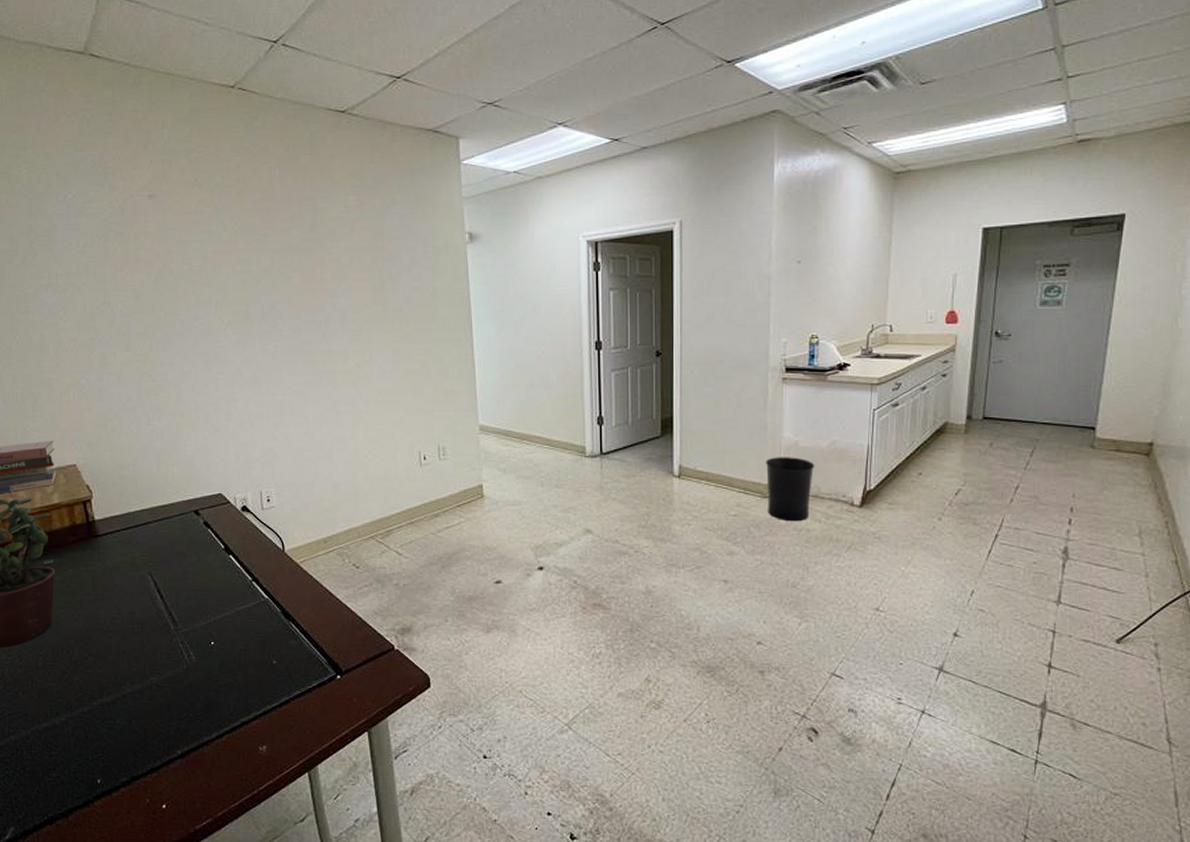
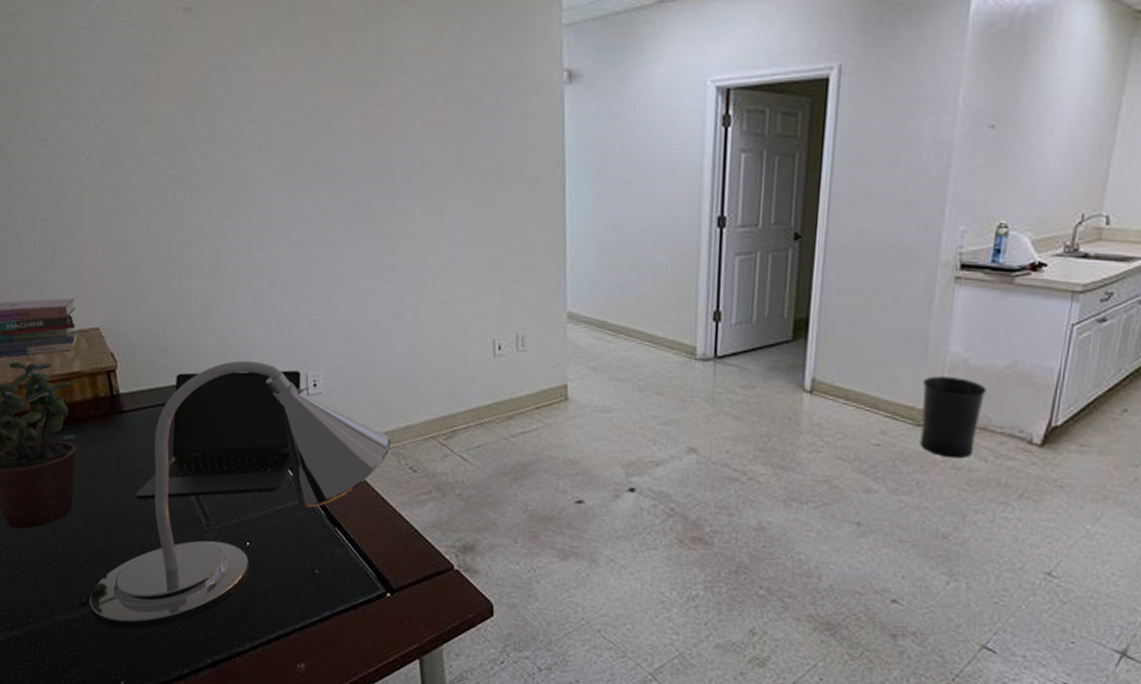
table lamp: none [60,483,336,731] -> present [81,360,391,629]
laptop: none [109,488,256,612] -> present [134,370,301,500]

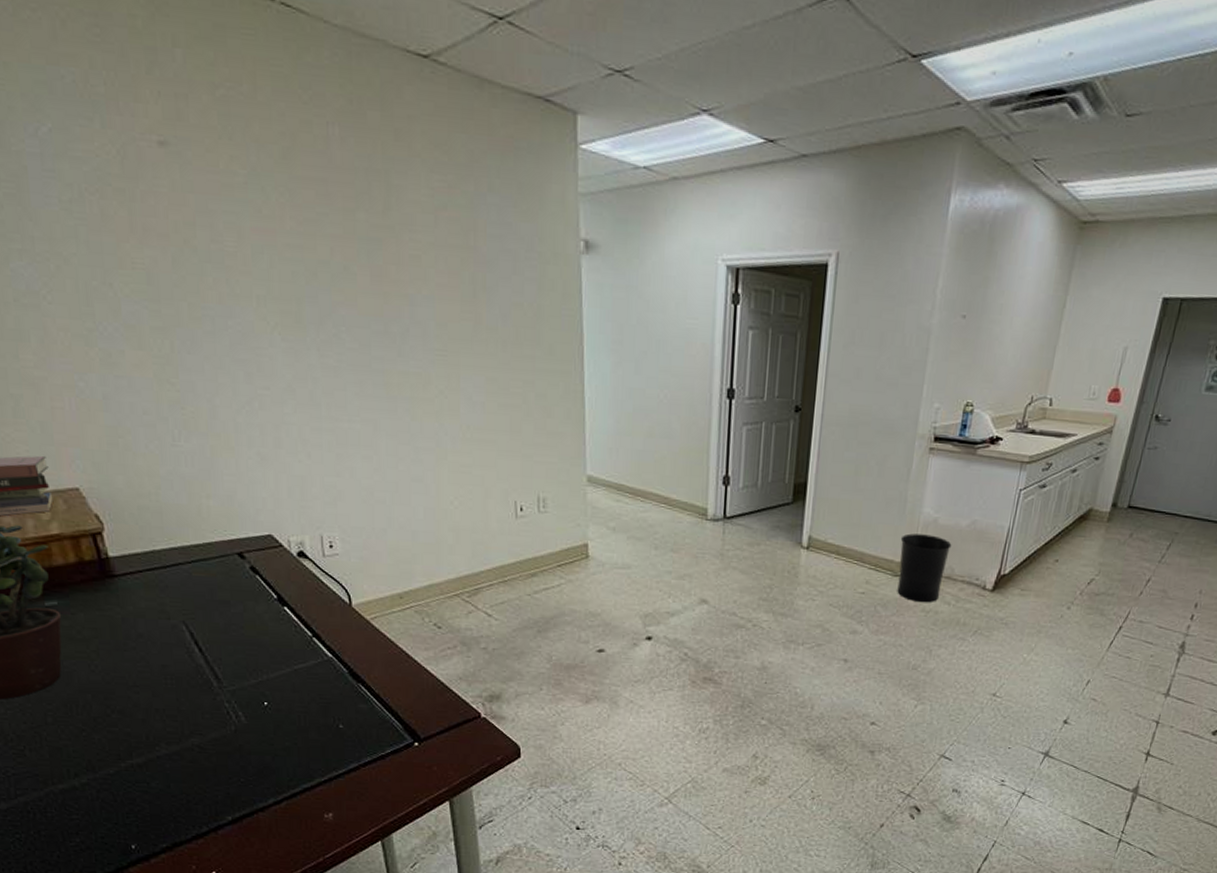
table lamp: present [81,360,391,629] -> none [79,522,414,794]
laptop: present [134,370,301,500] -> none [134,531,316,665]

